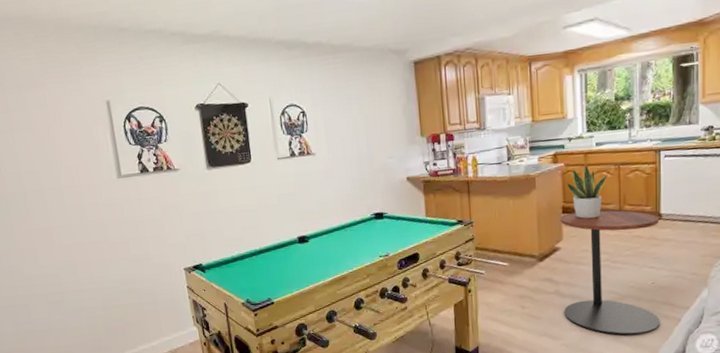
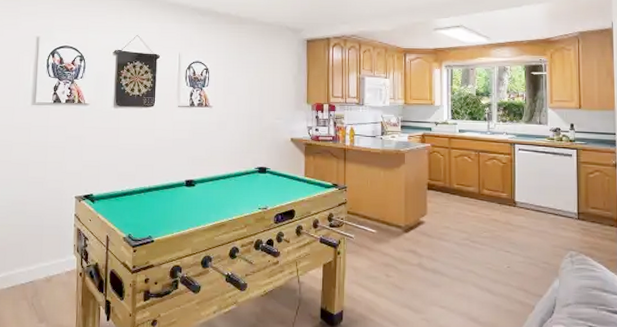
side table: present [560,209,661,336] -> none [425,189,516,318]
potted plant: present [567,164,608,220] -> none [432,147,469,198]

